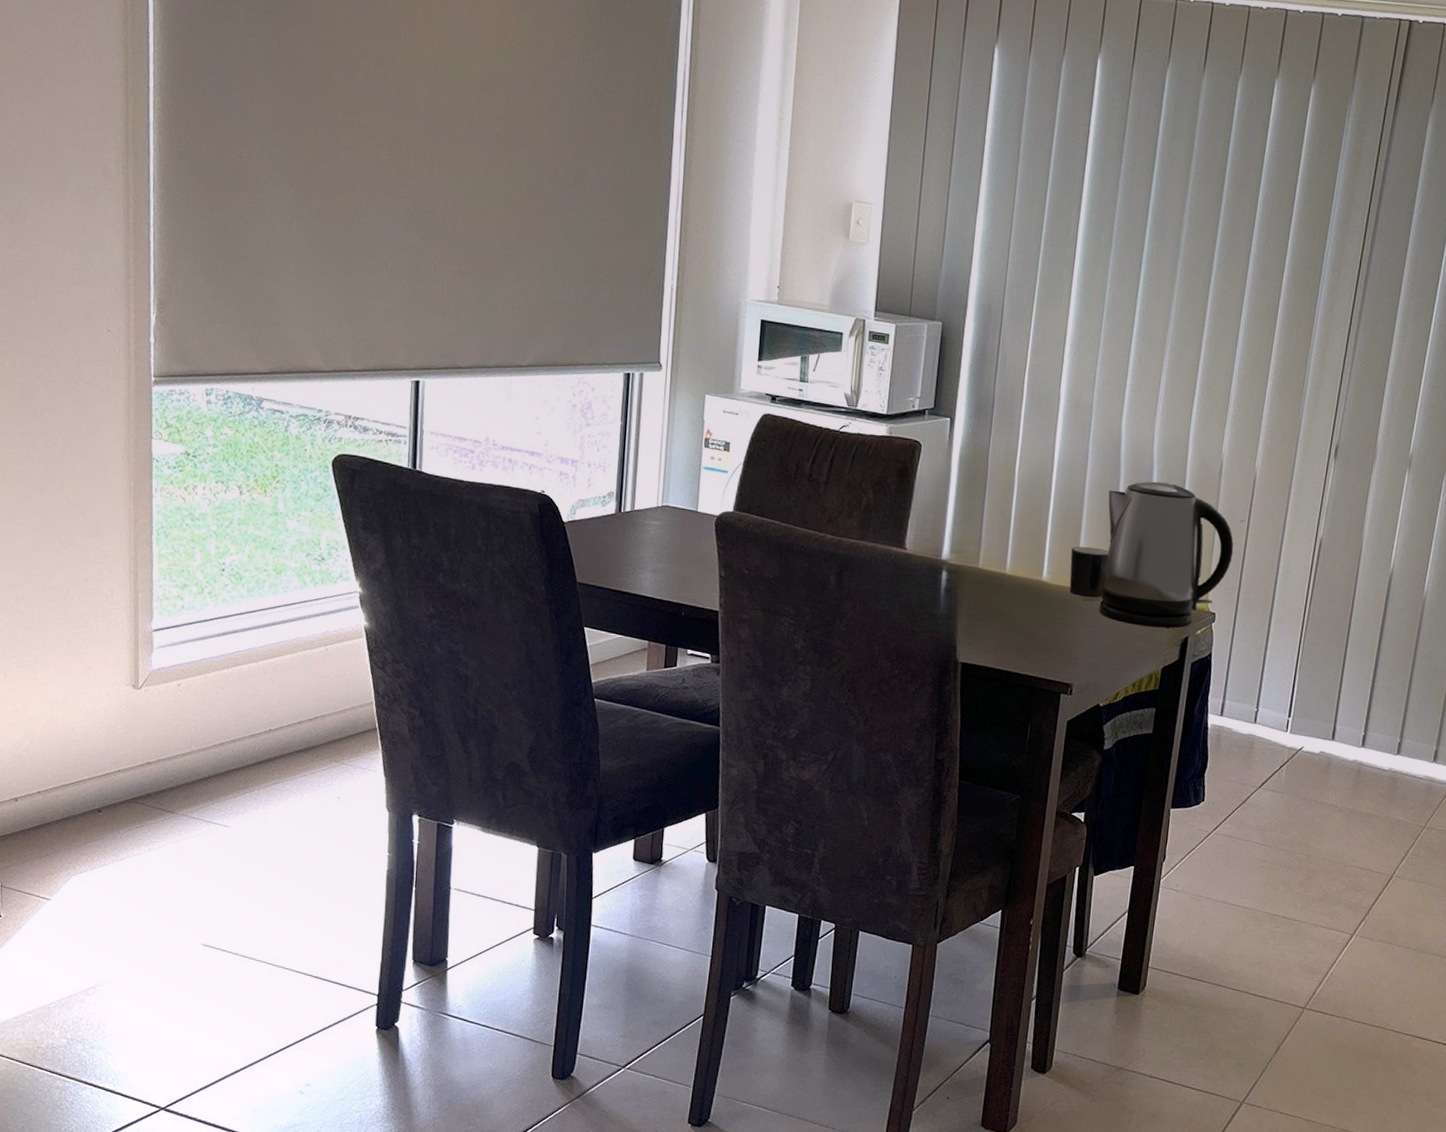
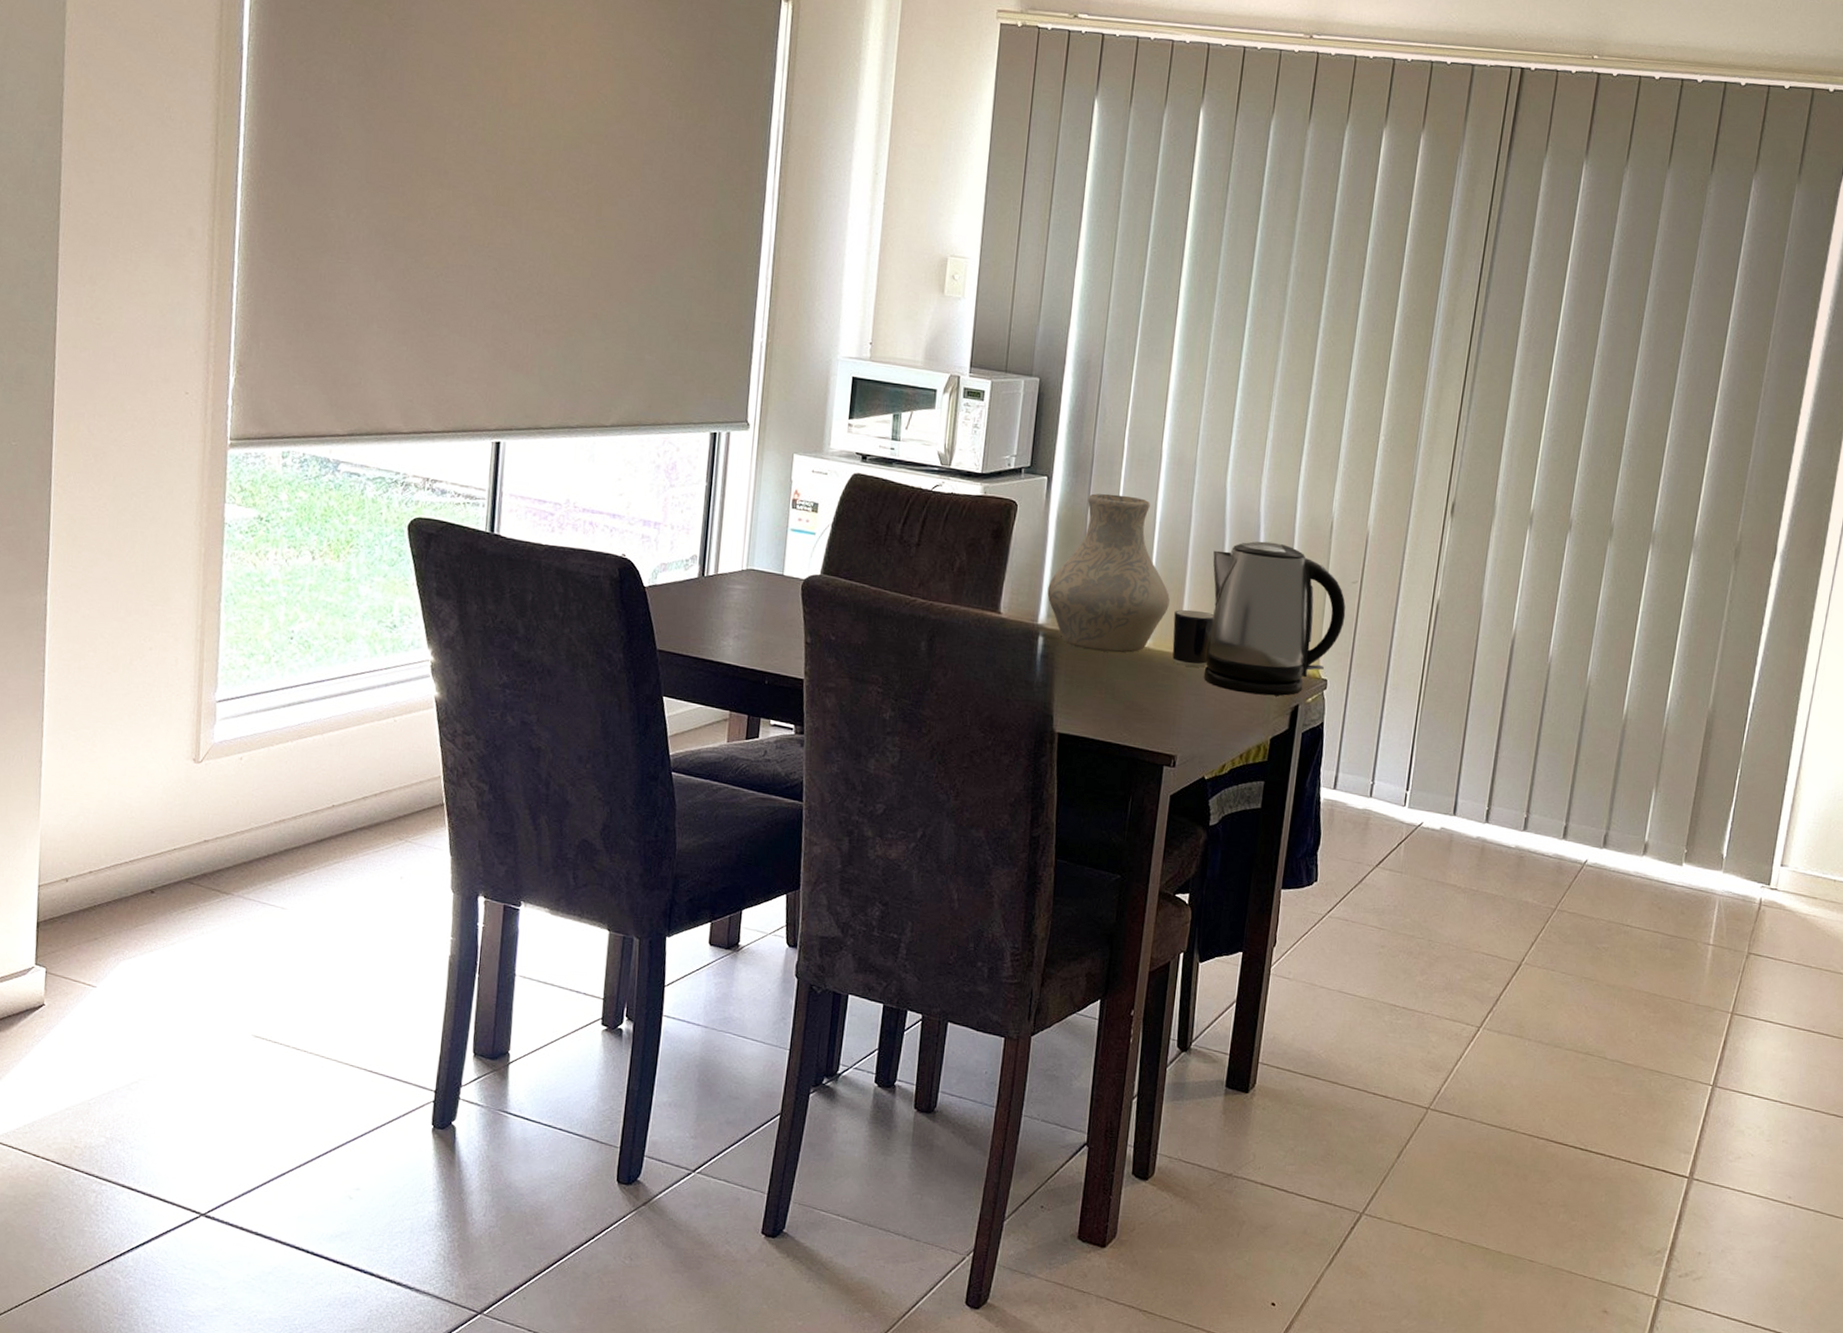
vase: none [950,434,1067,587] -> present [1047,493,1170,653]

